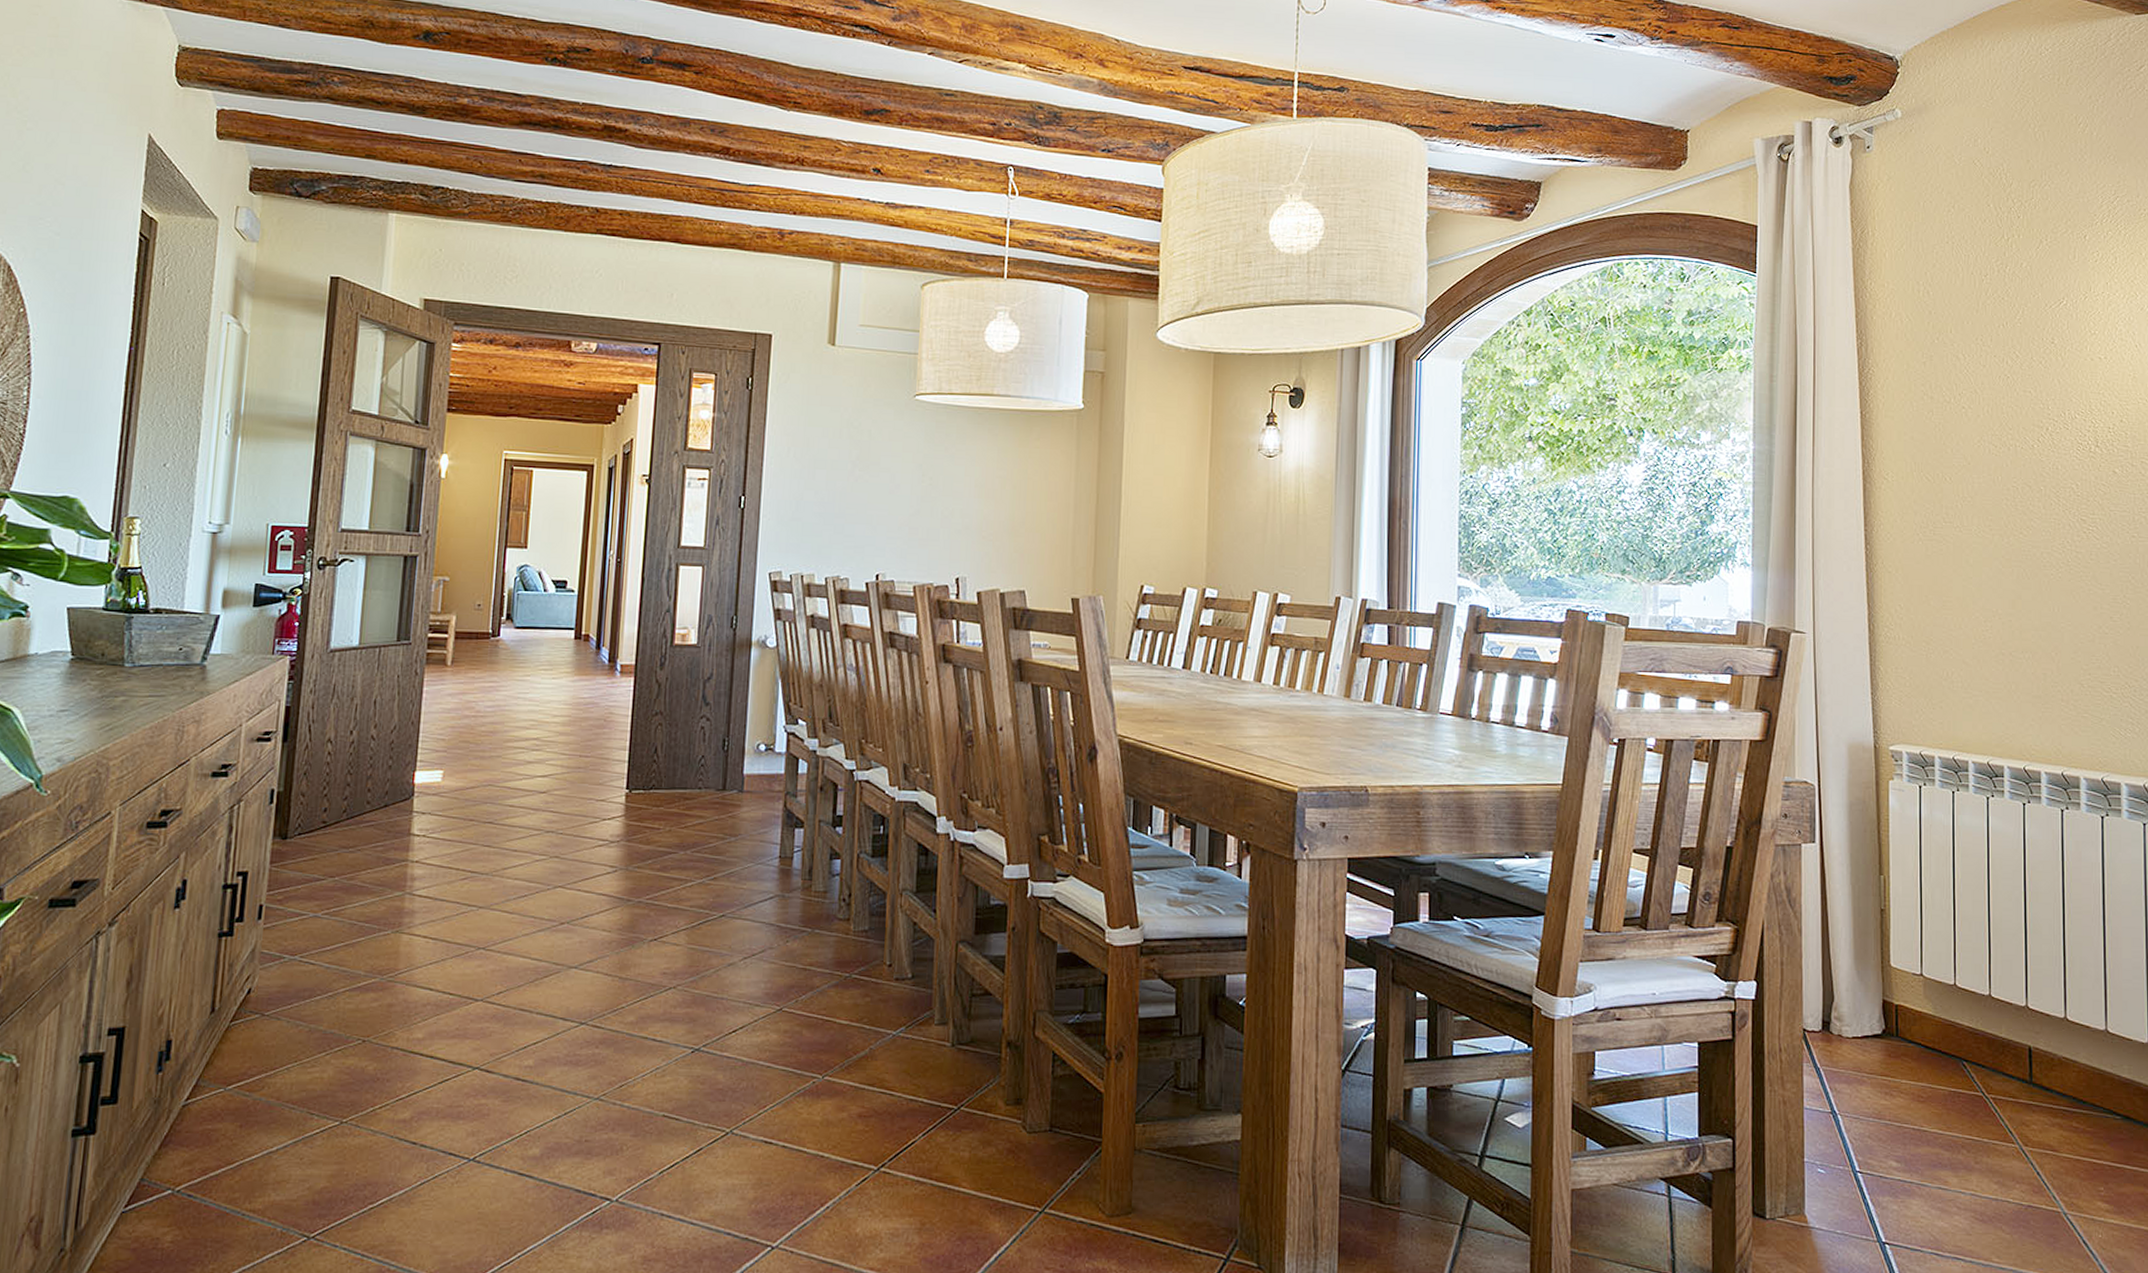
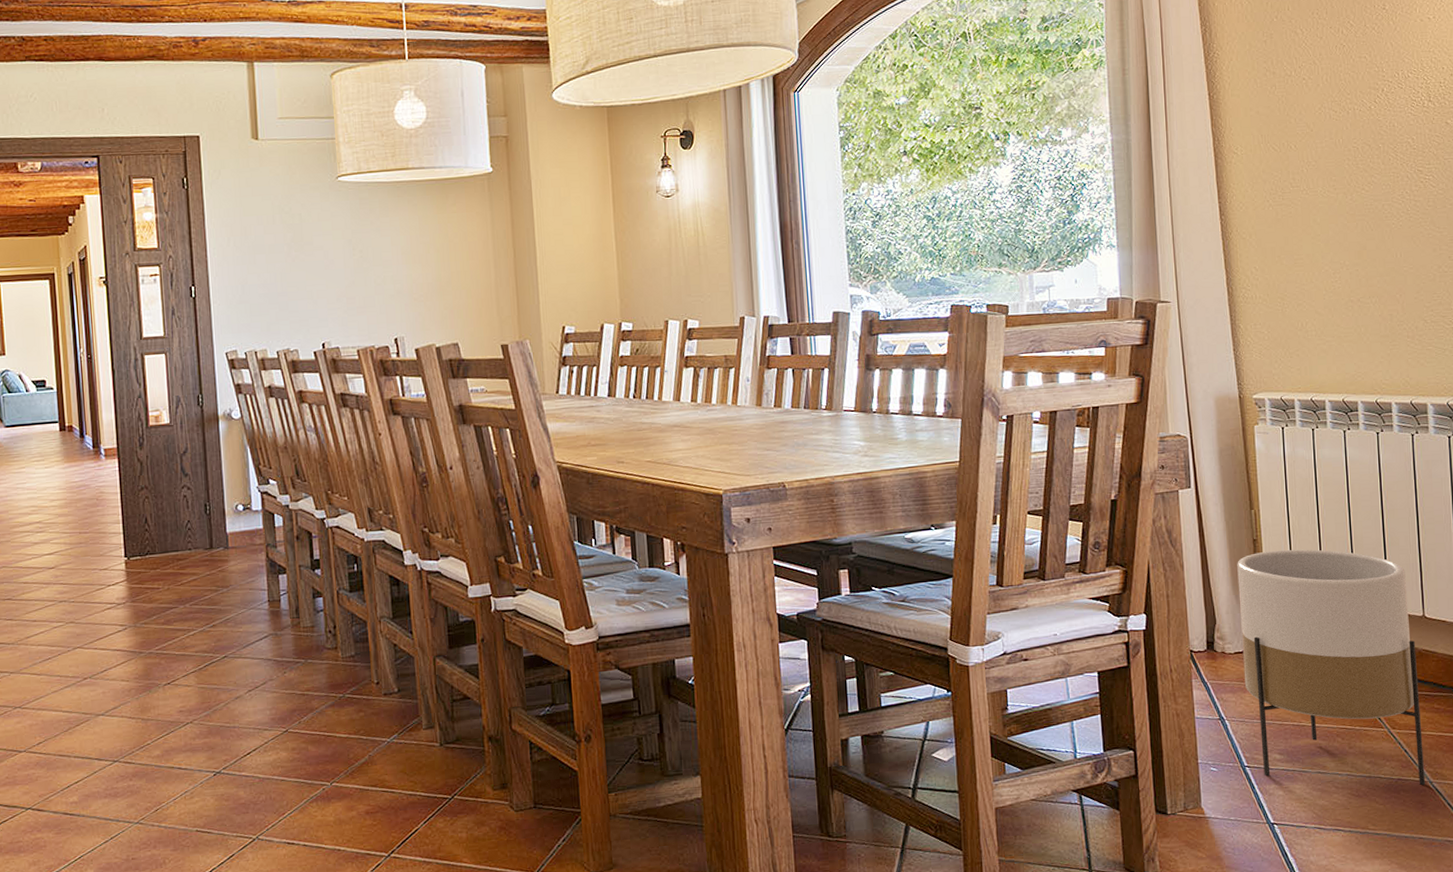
planter: none [1861,924,2059,1217] -> present [1237,549,1426,786]

